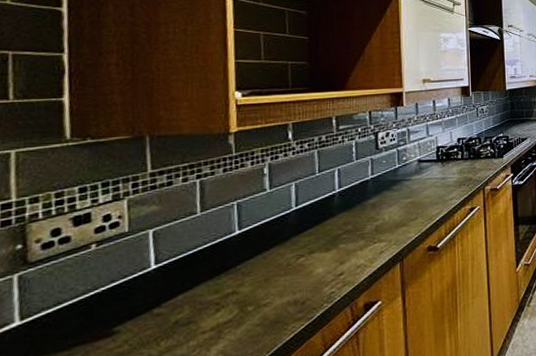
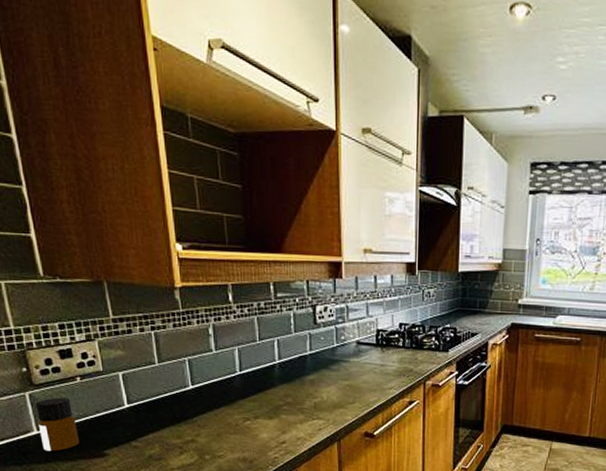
bottle: none [23,271,81,346] -> present [35,397,80,452]

